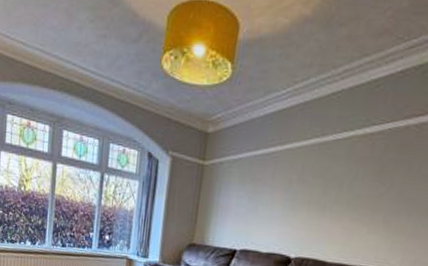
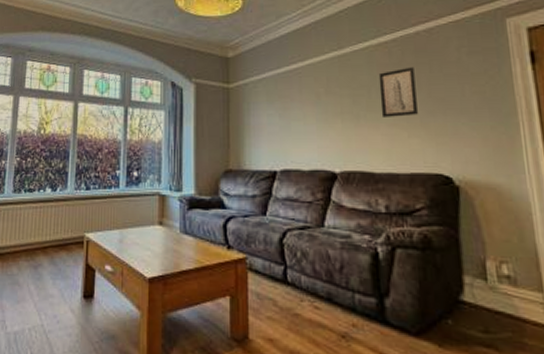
wall art: none [347,163,393,213] -> present [378,66,418,117]

